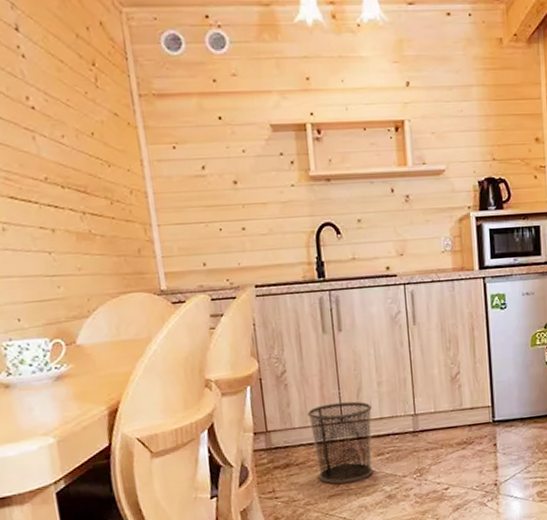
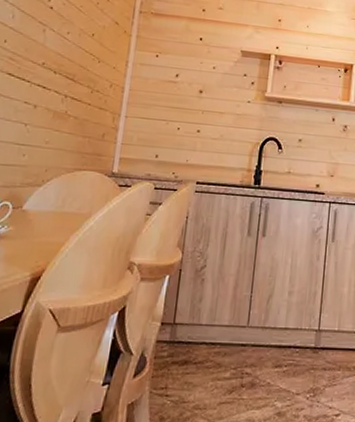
waste bin: present [307,401,373,484] -> none [213,305,279,392]

